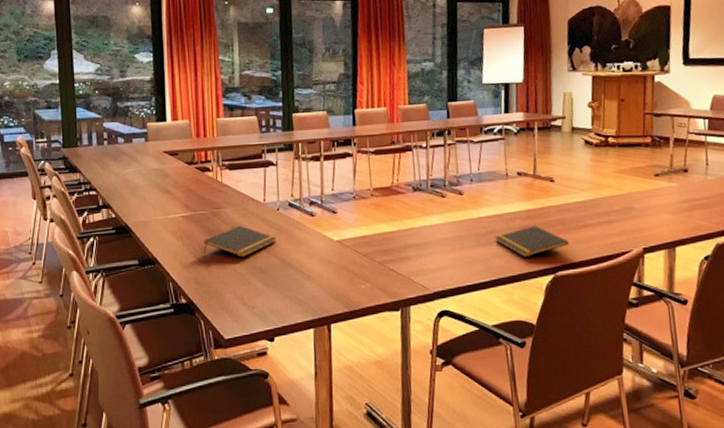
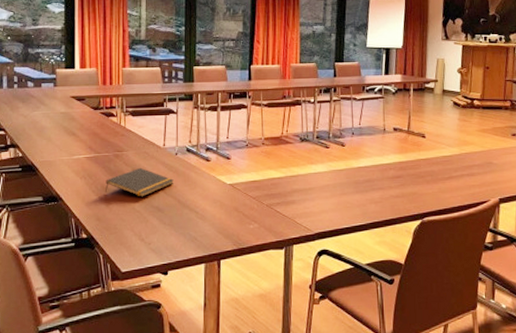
notepad: present [495,225,569,257] -> none [371,176,435,204]

